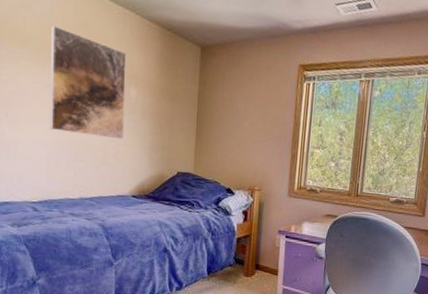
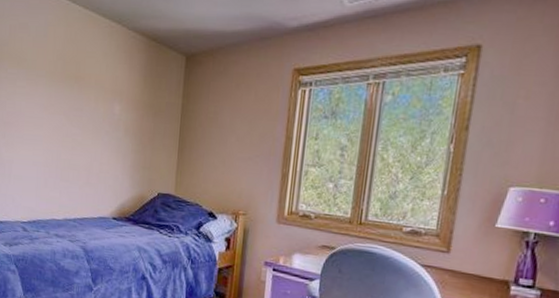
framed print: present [50,25,127,140] -> none [40,44,112,159]

